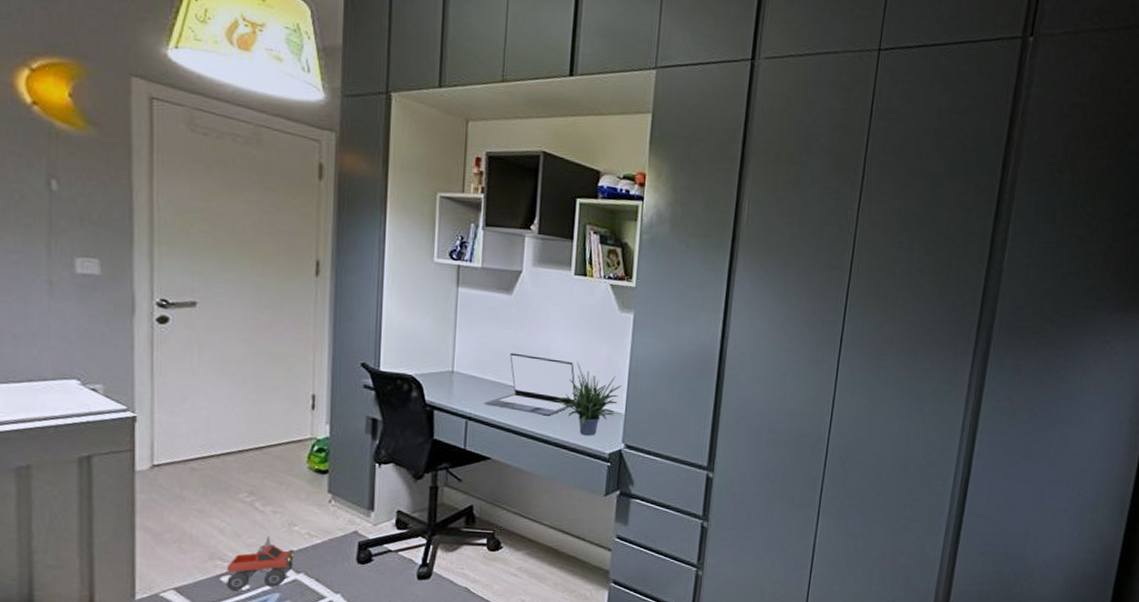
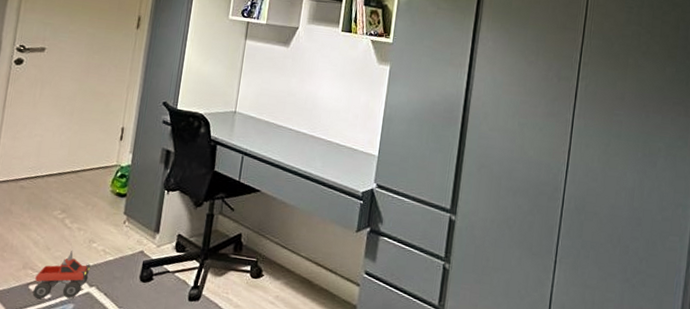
laptop: present [484,352,576,416] -> none [259,97,337,155]
potted plant: present [555,361,622,436] -> none [318,106,377,175]

